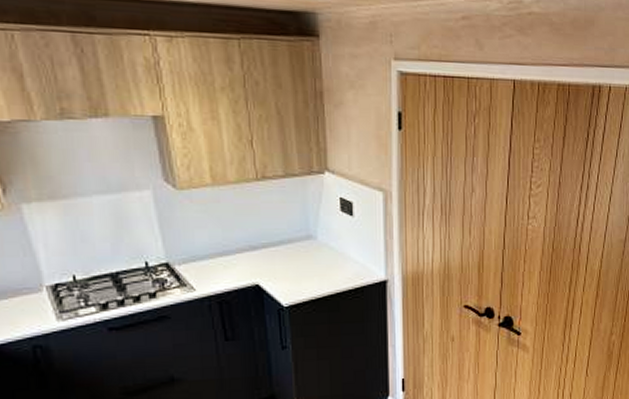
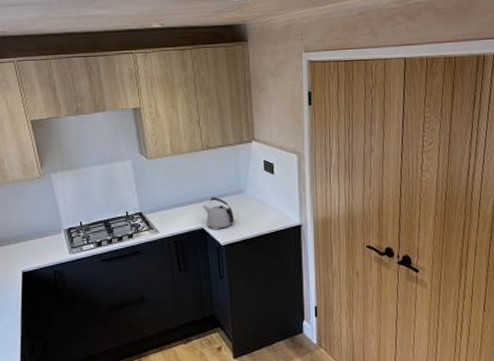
kettle: none [257,244,302,287] -> present [203,197,235,230]

